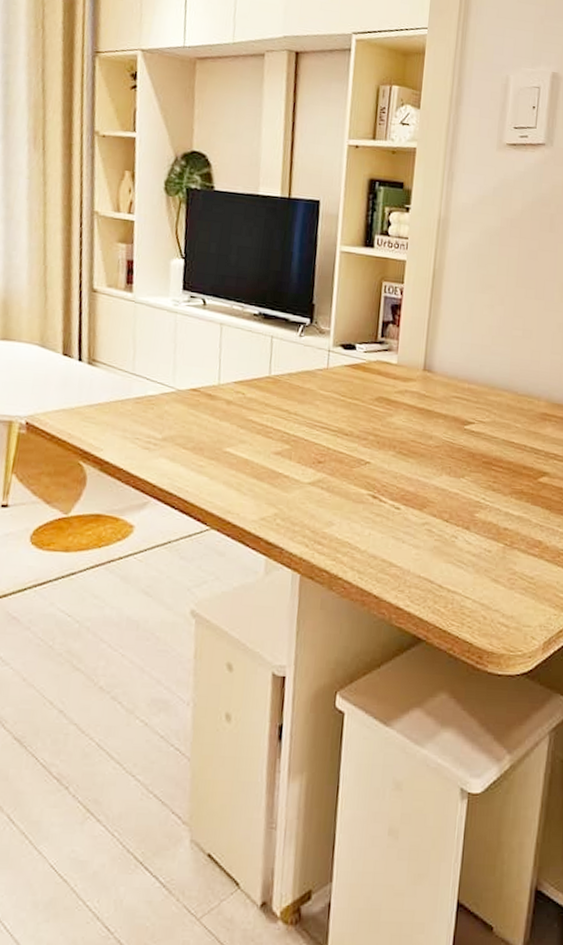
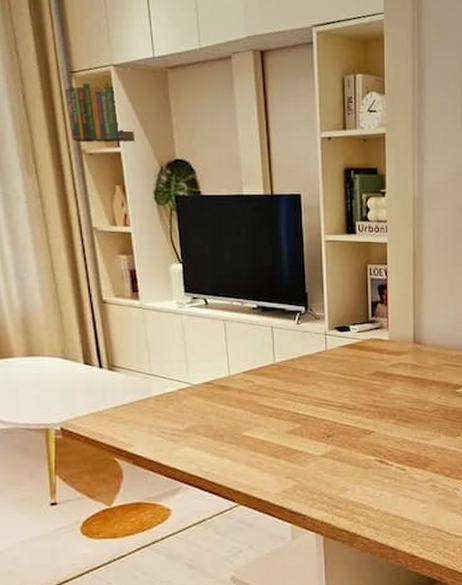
books: none [86,64,154,129] -> present [65,83,136,143]

